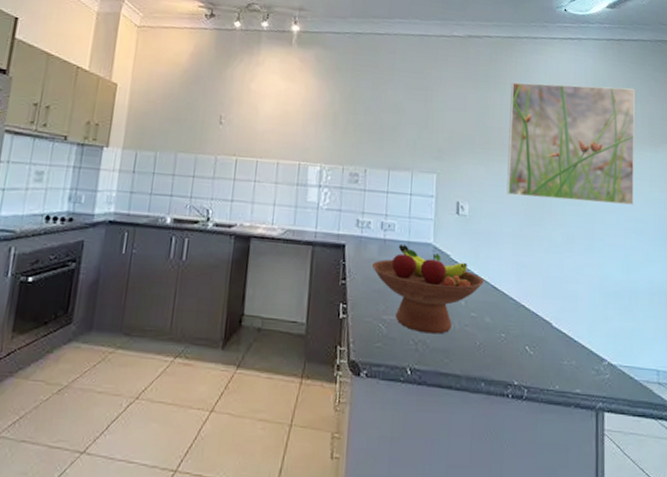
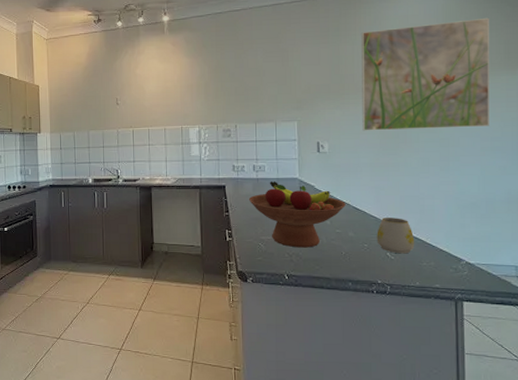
mug: none [515,302,556,349] -> present [377,218,415,254]

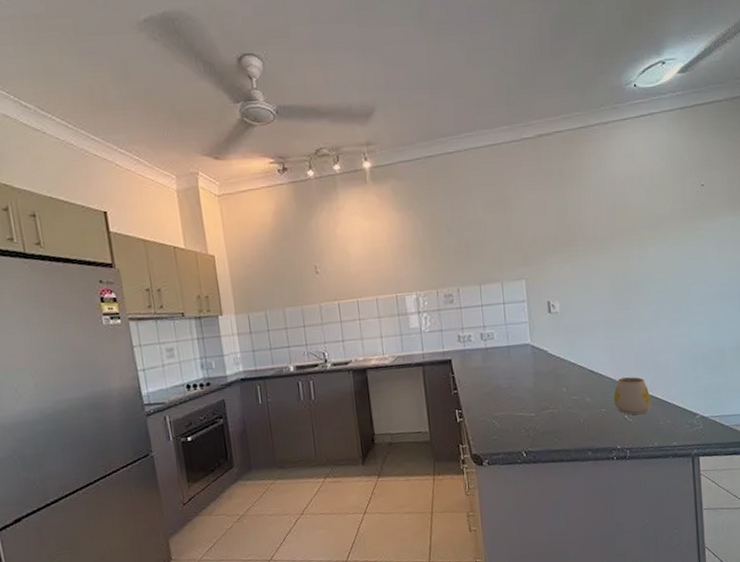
fruit bowl: present [249,181,346,248] -> none [479,349,581,421]
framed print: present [361,17,489,131] -> none [587,154,717,286]

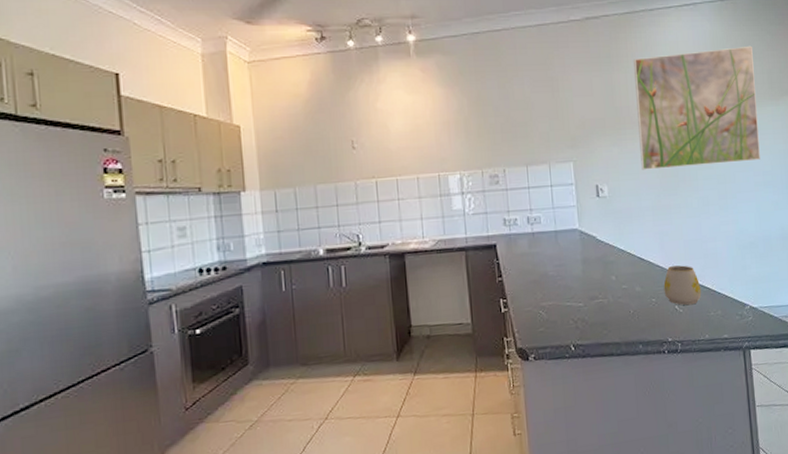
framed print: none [587,154,717,286] -> present [633,45,760,170]

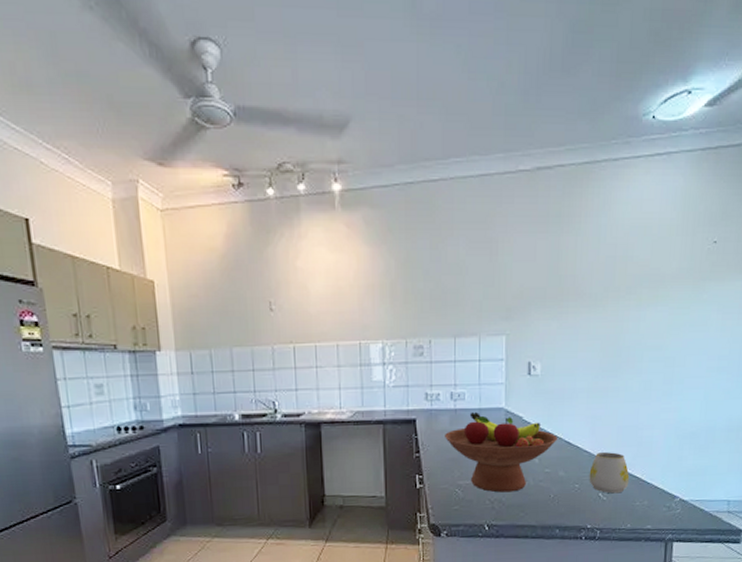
fruit bowl: none [525,234,630,312] -> present [445,412,557,493]
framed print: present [633,45,760,170] -> none [581,207,731,348]

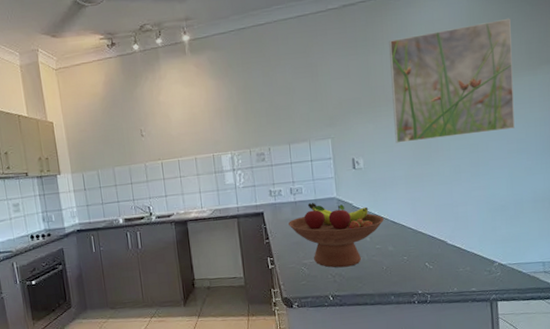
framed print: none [581,207,731,348] -> present [389,18,515,144]
mug: present [589,452,630,494] -> none [415,227,451,263]

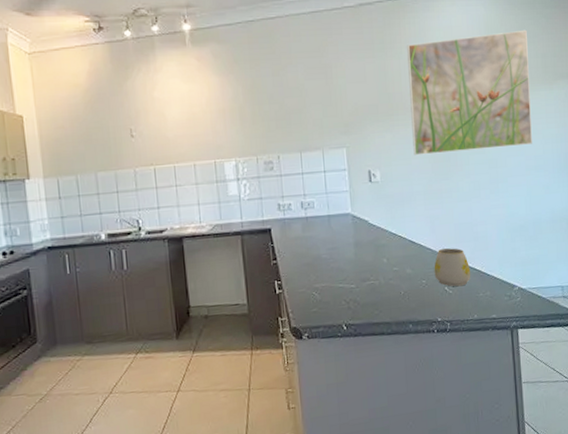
fruit bowl: present [289,203,384,268] -> none [299,219,402,293]
mug: none [415,227,451,263] -> present [434,248,471,287]

